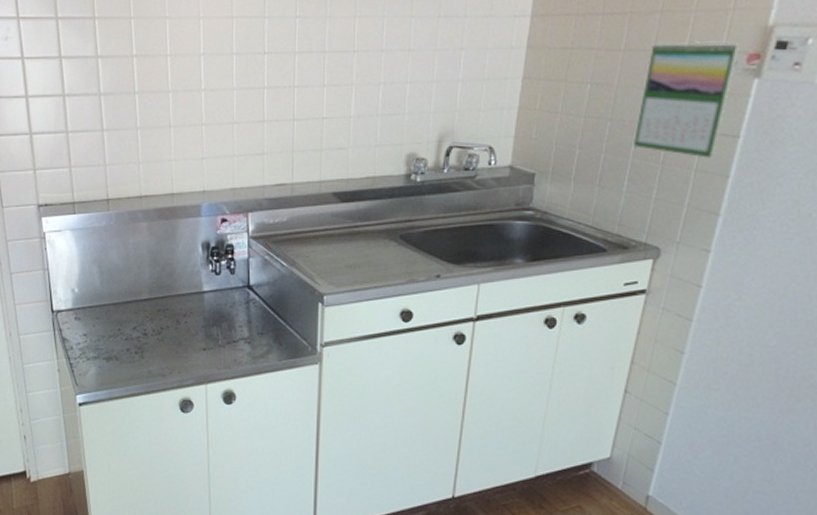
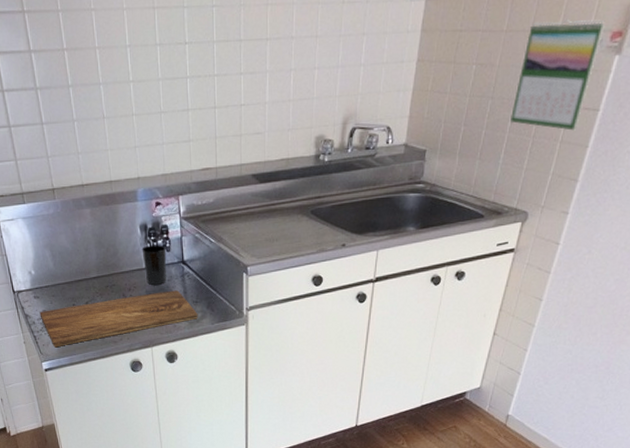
cutting board: none [79,318,263,378] -> present [39,290,198,348]
cup: none [202,266,230,311] -> present [142,244,167,285]

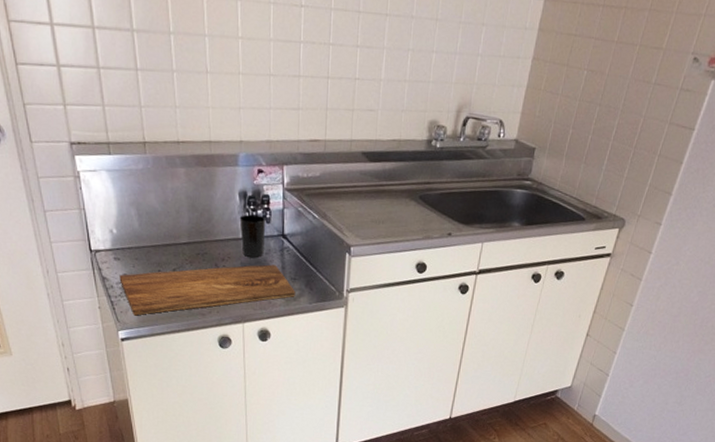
calendar: present [510,19,605,131] -> none [615,37,705,146]

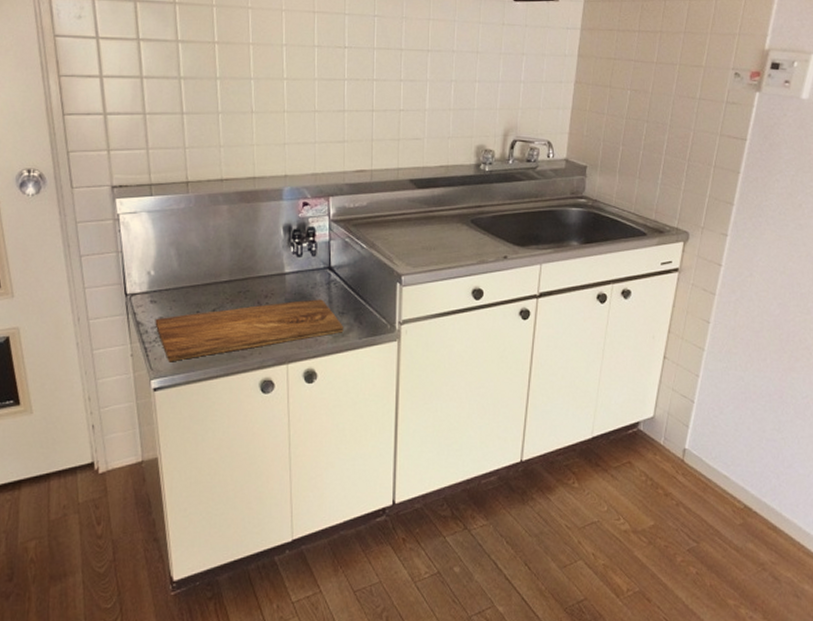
cup: present [239,214,266,257] -> none [283,248,312,292]

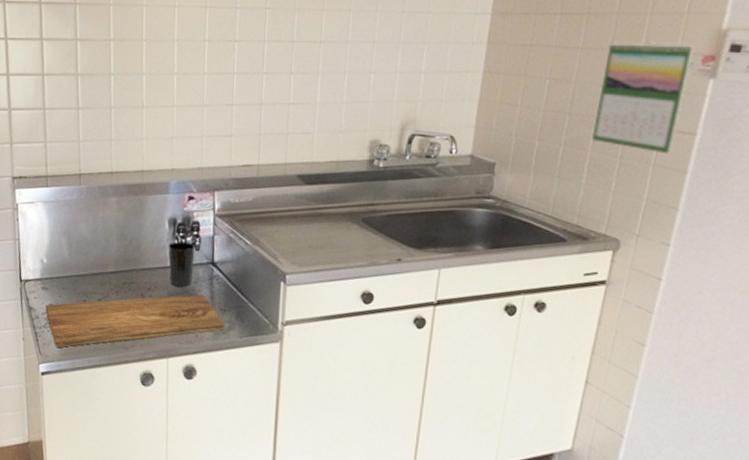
cup: none [283,248,312,292] -> present [167,241,196,287]
calendar: none [666,57,744,157] -> present [592,41,694,154]

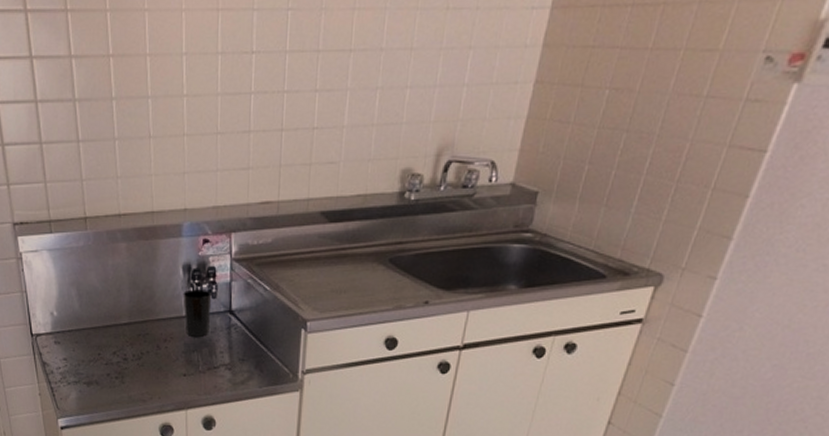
cutting board: present [45,294,225,348] -> none [59,344,244,403]
calendar: present [592,41,694,154] -> none [649,37,783,176]

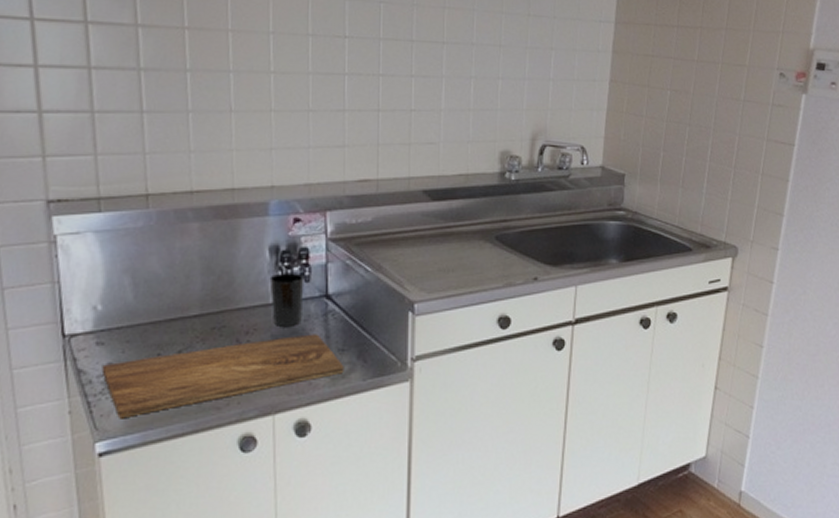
cutting board: none [59,344,244,403] -> present [101,334,344,419]

